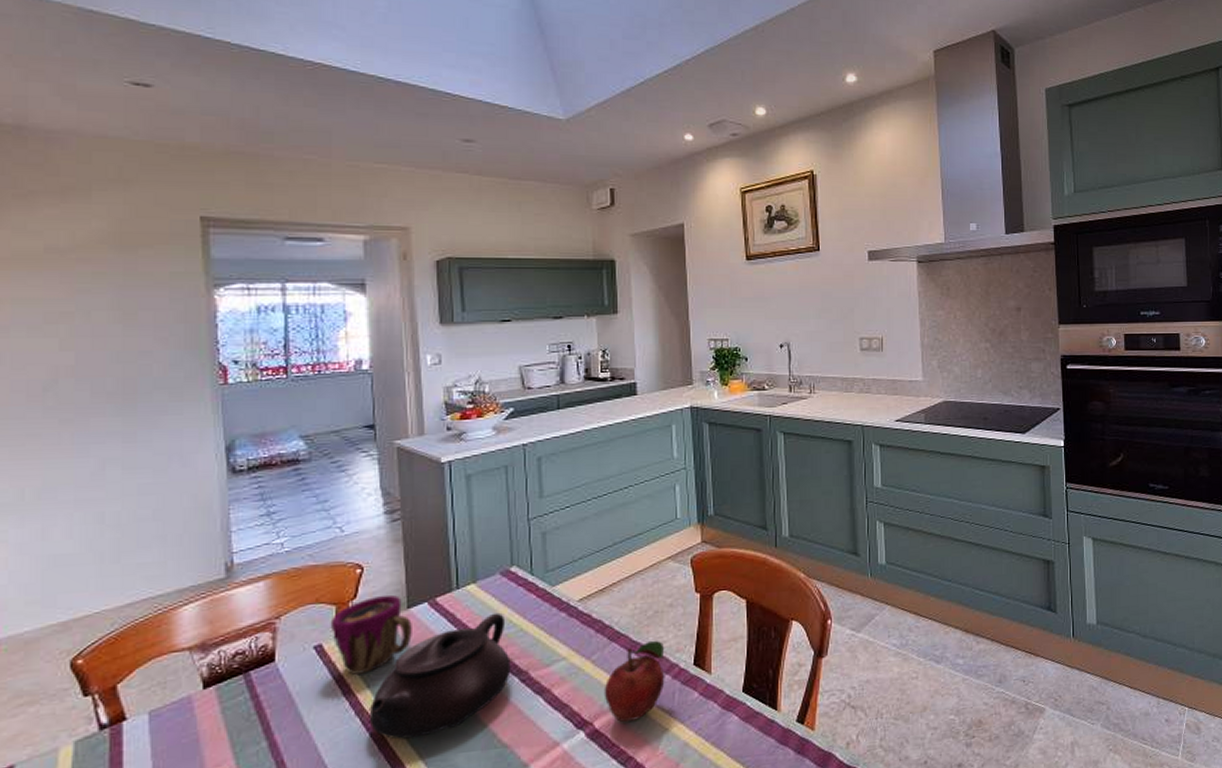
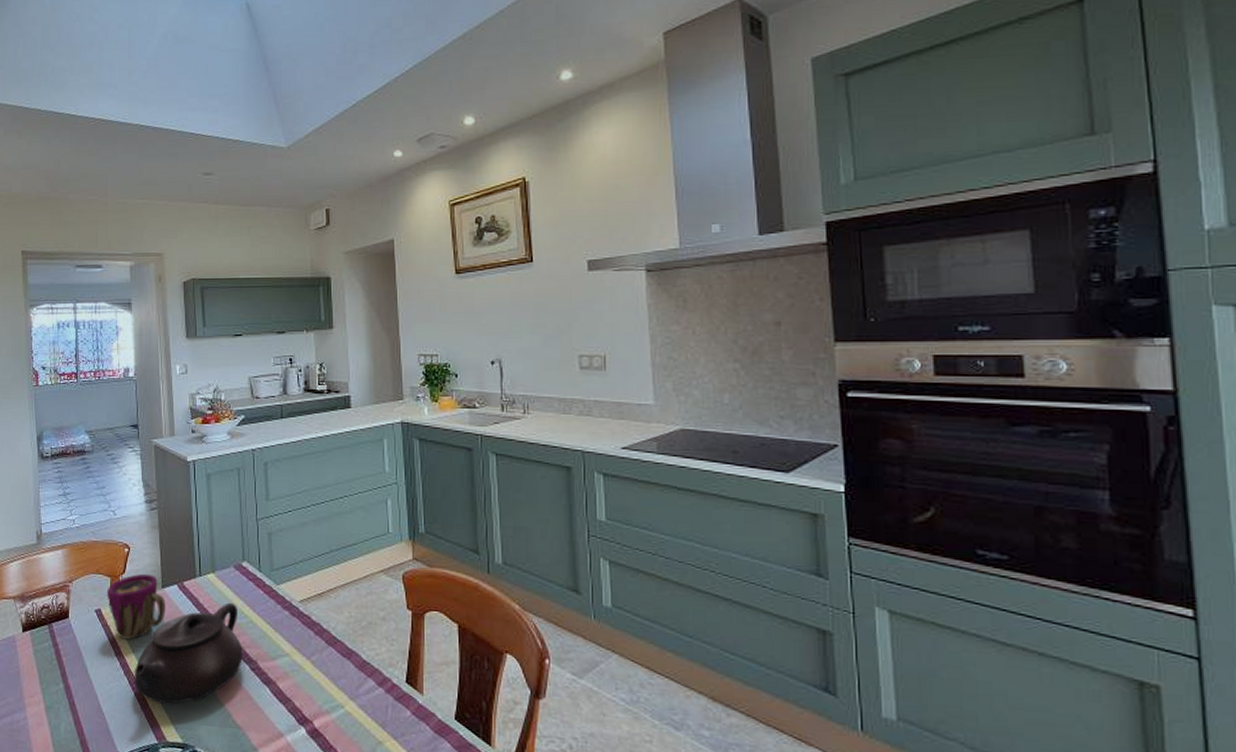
fruit: present [604,640,665,723] -> none [322,650,379,728]

